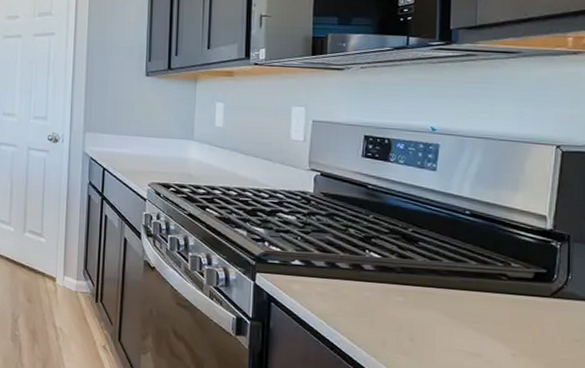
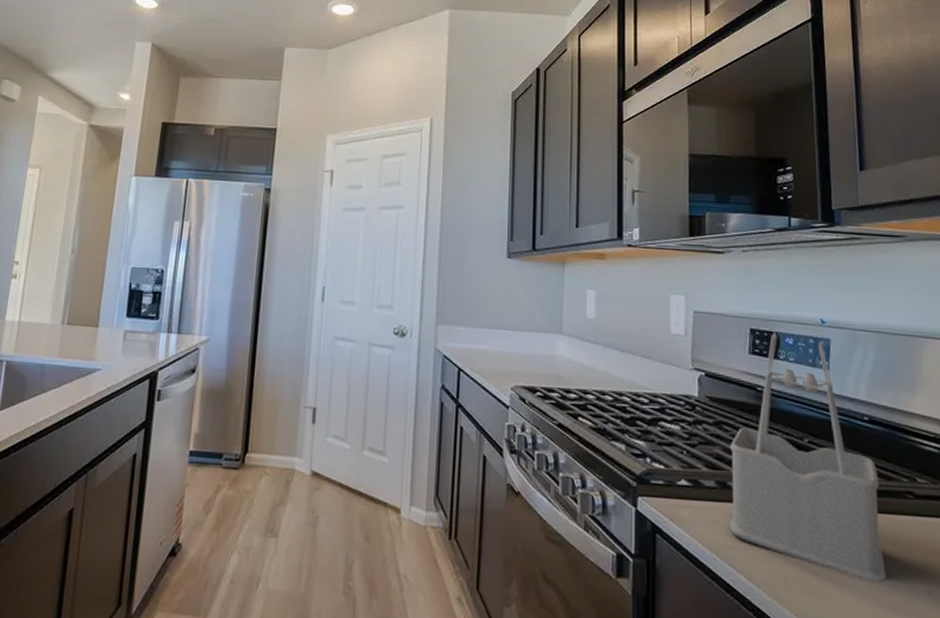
utensil holder: none [336,138,476,346] -> present [729,332,886,581]

